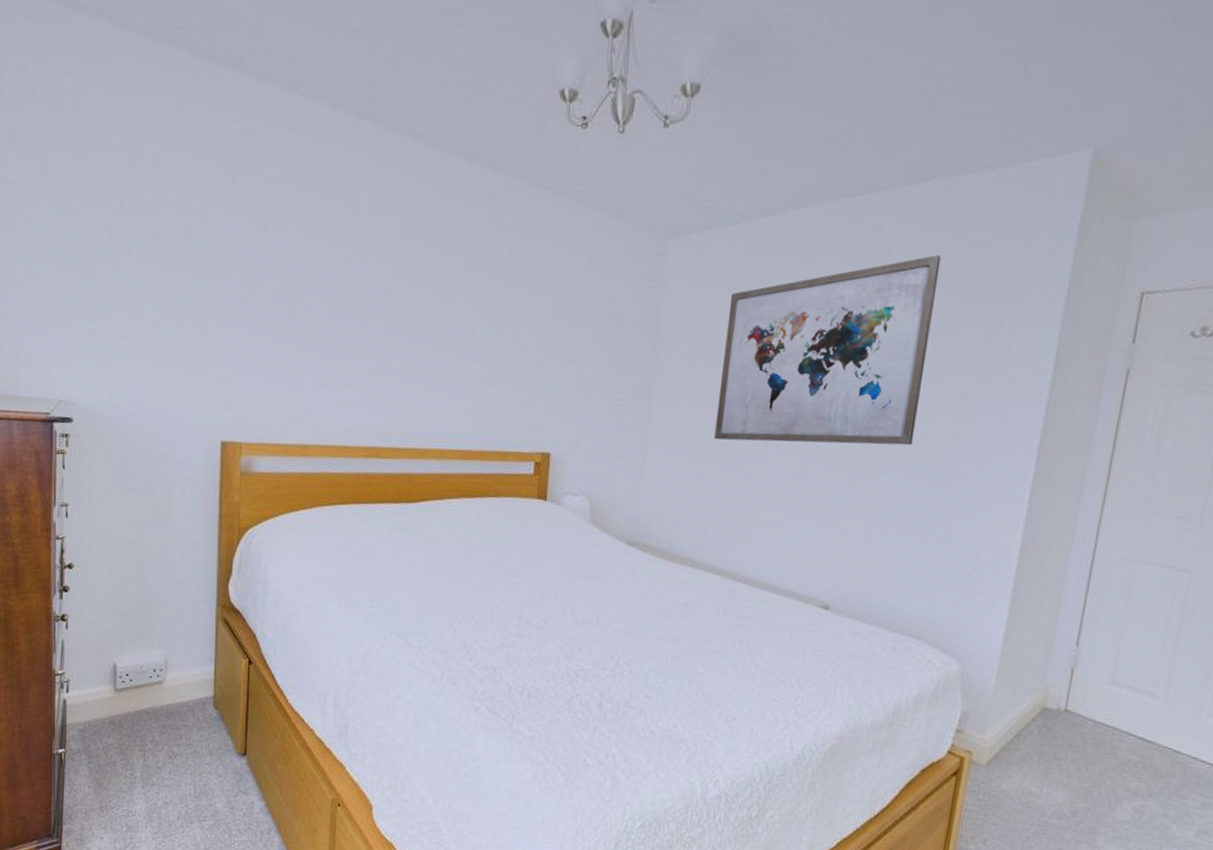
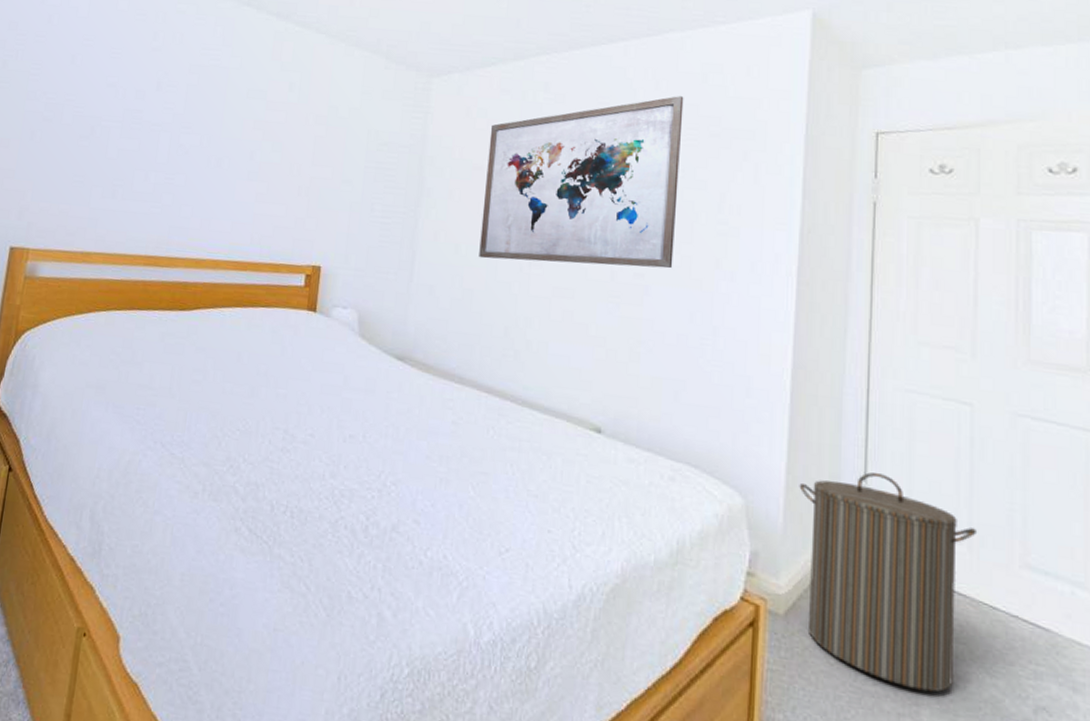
laundry hamper: none [1005,638,1175,823] -> present [799,472,978,693]

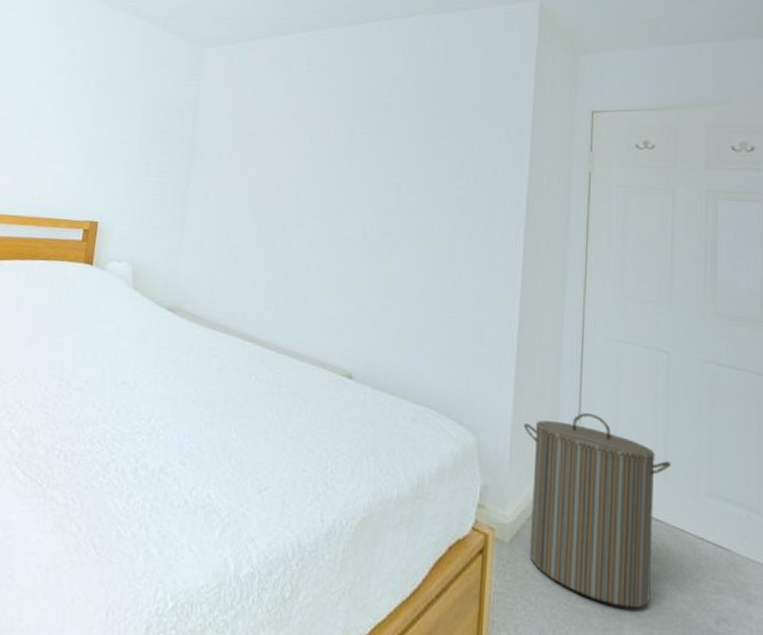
wall art: present [479,96,684,269] -> none [245,73,430,229]

